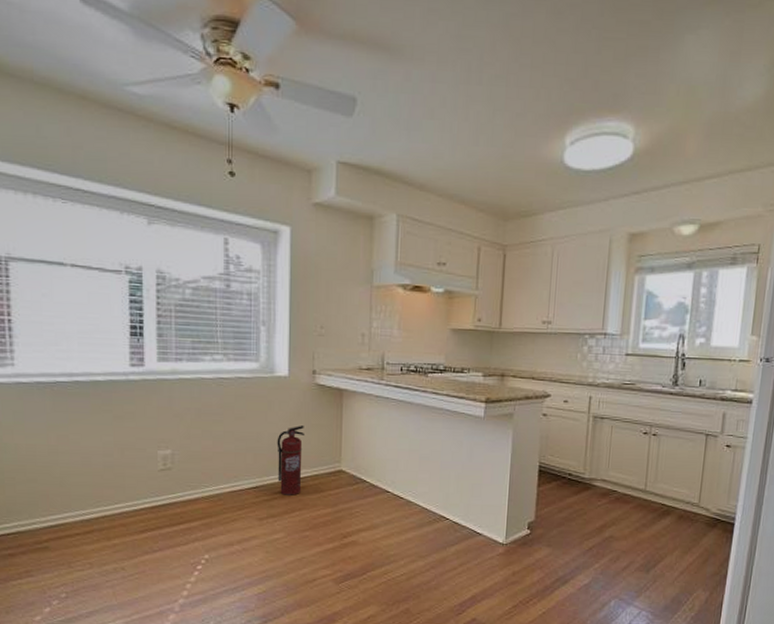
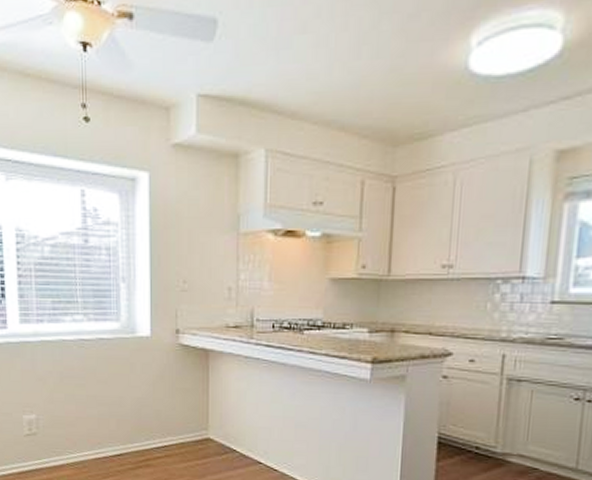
fire extinguisher: present [277,426,305,496] -> none [140,390,170,465]

